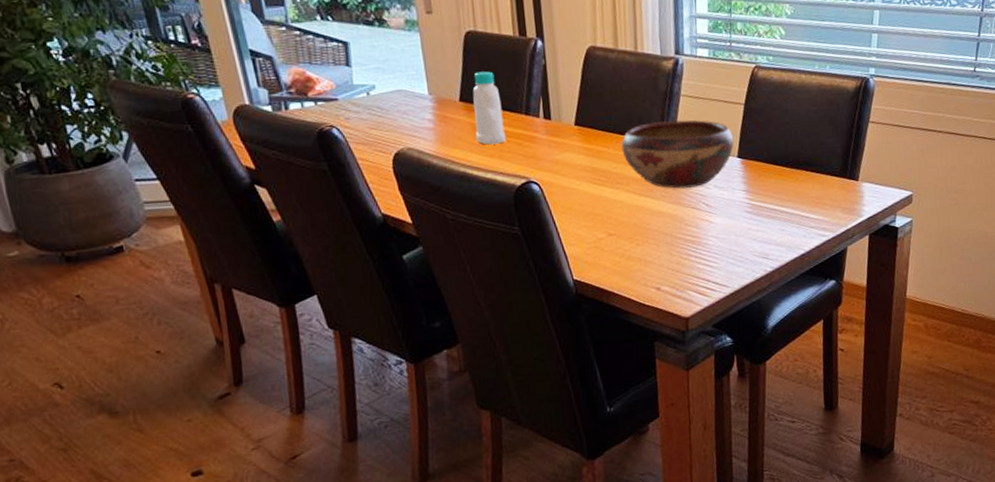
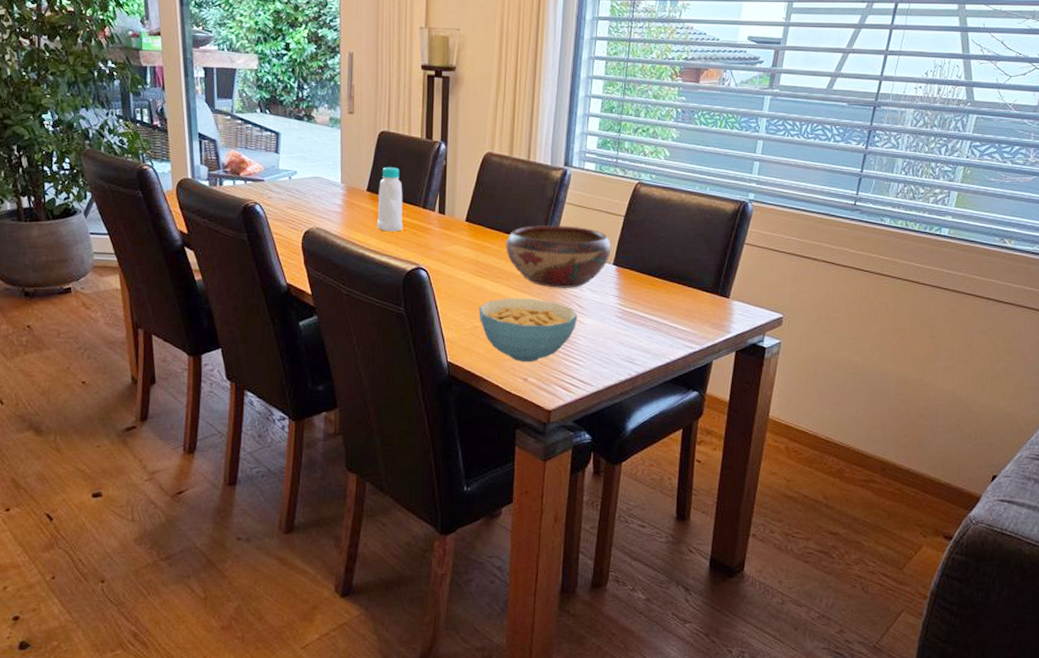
cereal bowl: none [600,202,706,271] -> present [479,298,578,362]

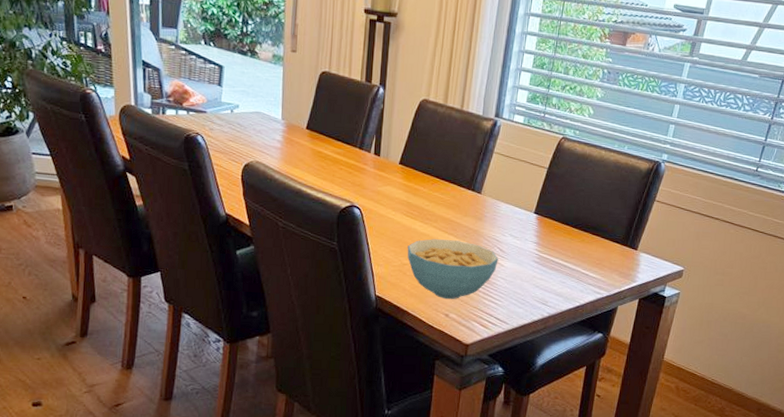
bottle: present [377,167,403,232] -> none [315,107,341,170]
decorative bowl: present [506,225,612,288] -> none [435,171,534,233]

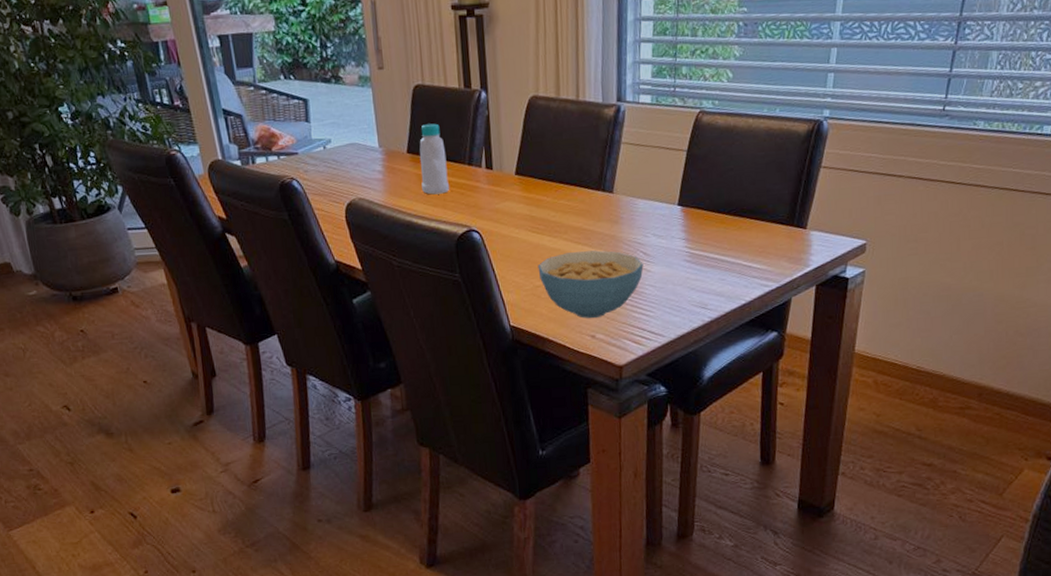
bottle: none [315,107,341,170] -> present [419,123,449,195]

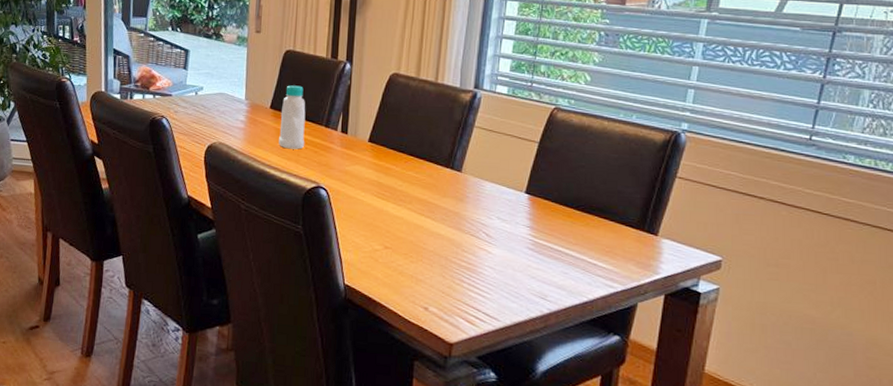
cereal bowl: present [537,250,644,318] -> none [379,222,485,290]

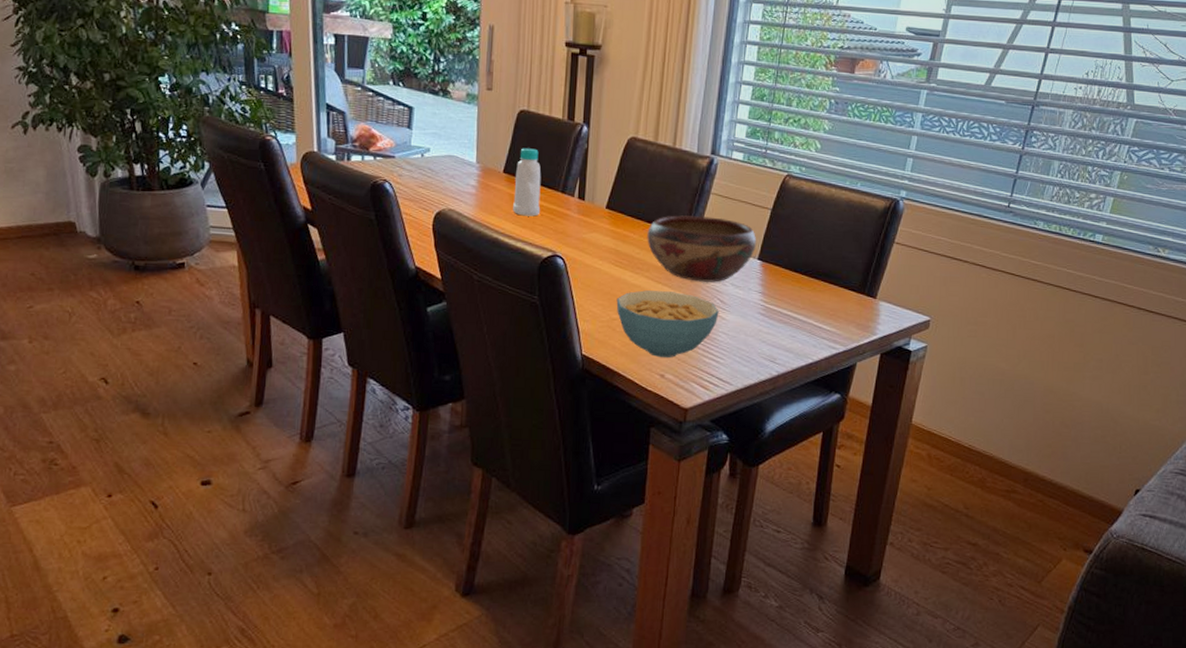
cereal bowl: none [379,222,485,290] -> present [616,290,719,357]
decorative bowl: none [409,148,524,216] -> present [647,215,757,282]

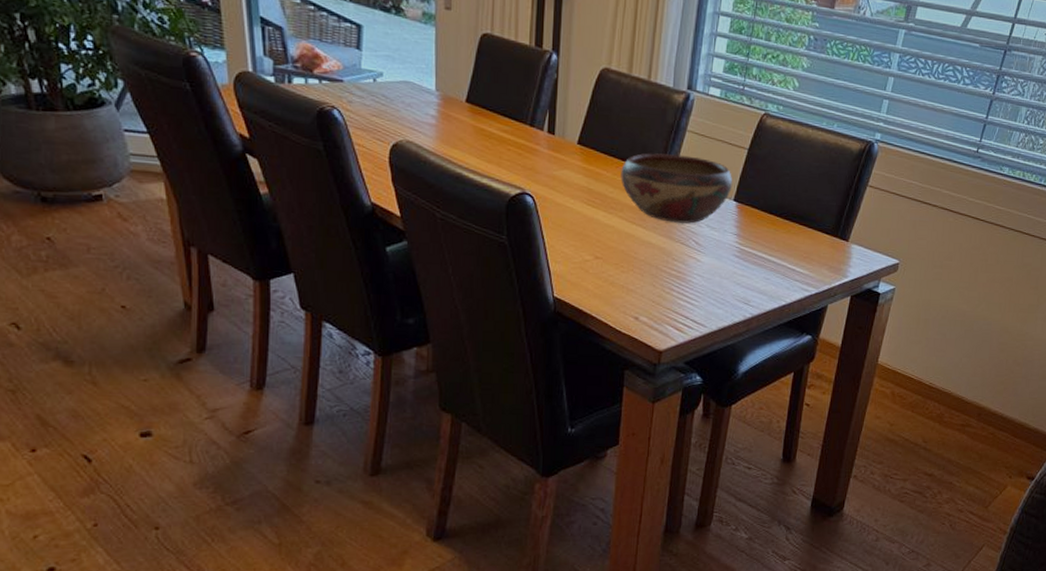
bottle: present [513,148,541,217] -> none [477,75,508,151]
cereal bowl: present [616,290,719,357] -> none [589,231,694,300]

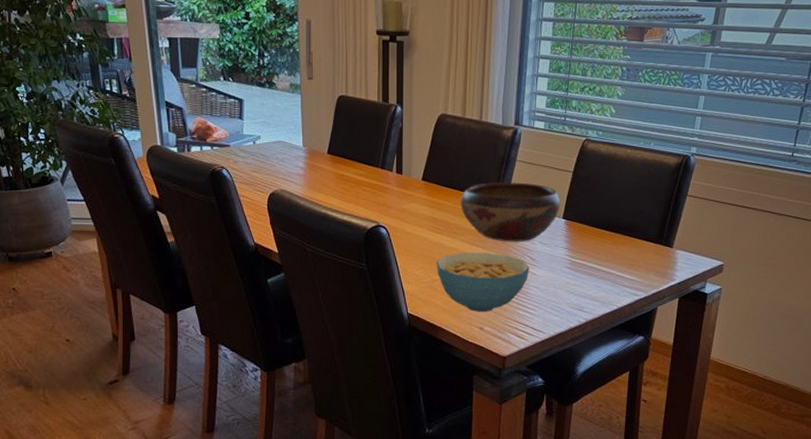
cereal bowl: none [589,231,694,300] -> present [436,252,530,312]

